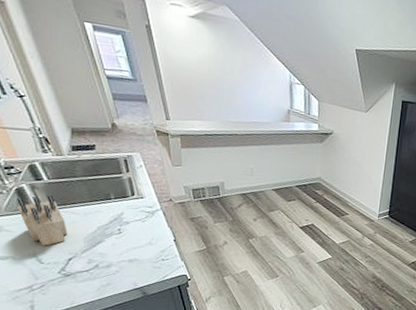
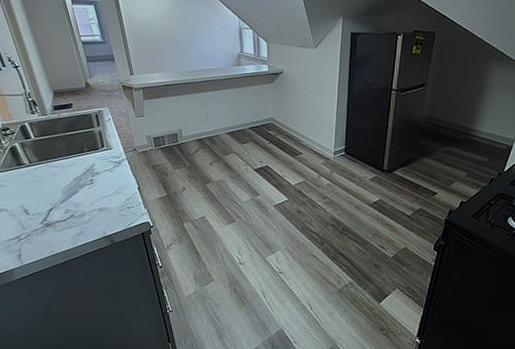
knife block: present [17,194,68,246] -> none [11,151,49,198]

